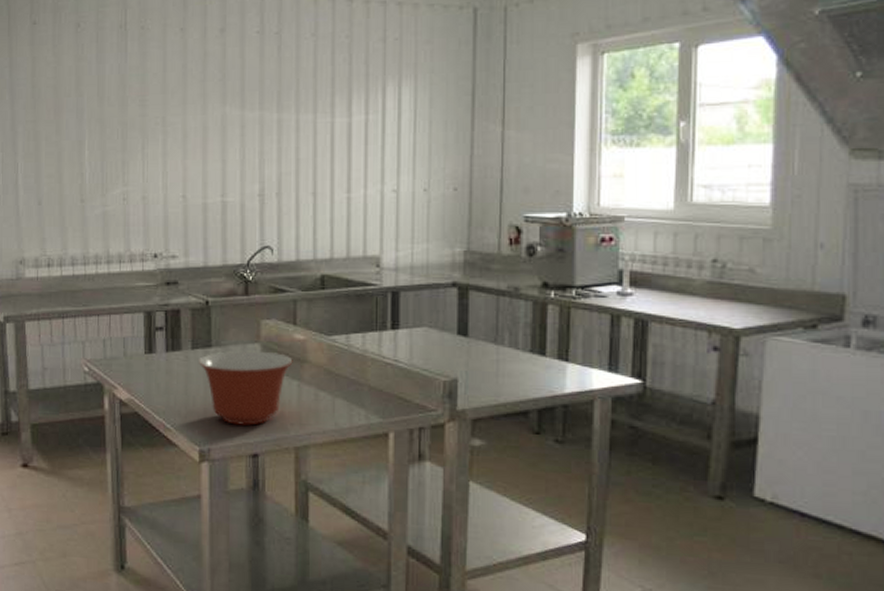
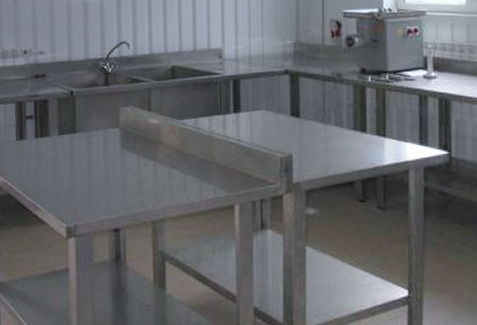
mixing bowl: present [199,350,293,426] -> none [65,135,149,203]

